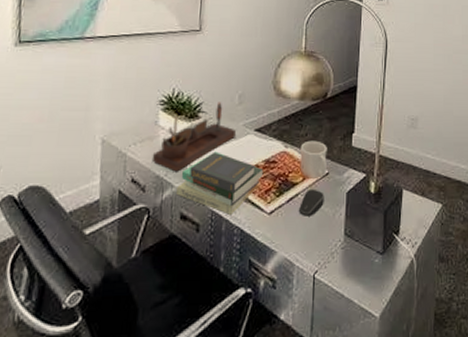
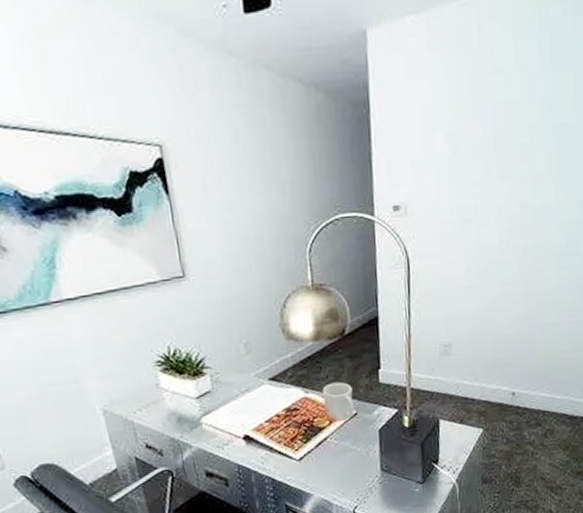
desk organizer: present [152,102,237,172] -> none [161,354,250,433]
books: present [176,152,264,215] -> none [196,406,287,466]
computer mouse: present [299,188,324,216] -> none [330,430,356,458]

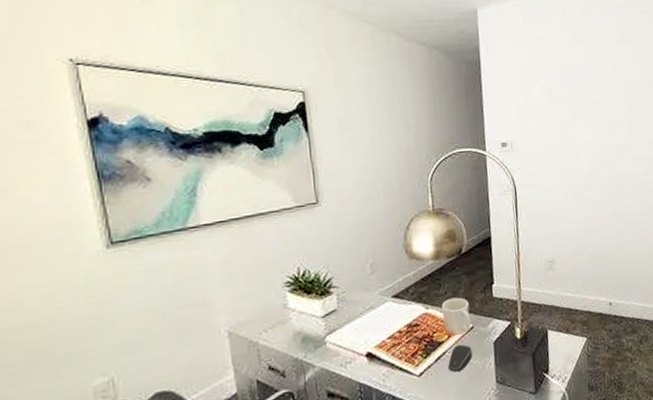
computer mouse: none [330,430,356,458] -> present [448,344,472,372]

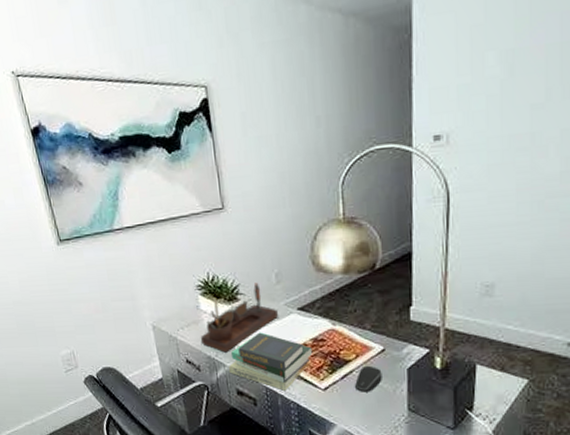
desk organizer: none [286,274,374,352] -> present [200,282,279,353]
books: none [319,324,408,384] -> present [229,332,313,391]
mug: present [441,297,471,336] -> none [350,316,382,356]

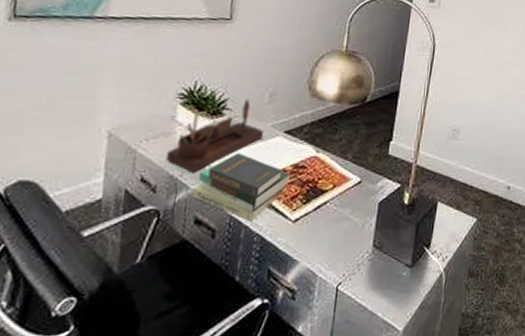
computer mouse: present [355,365,382,392] -> none [326,197,355,226]

